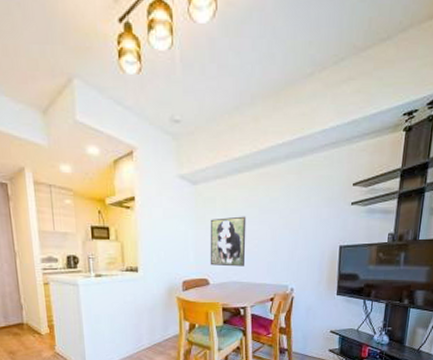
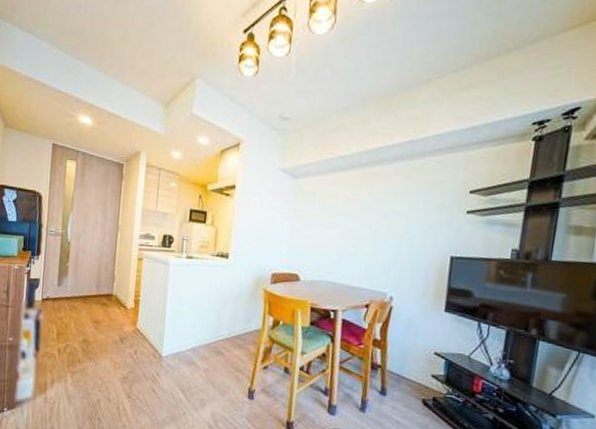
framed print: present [210,216,247,267] -> none [302,213,346,266]

